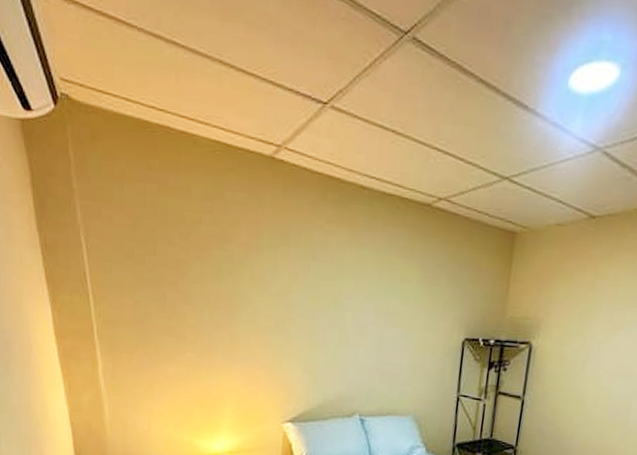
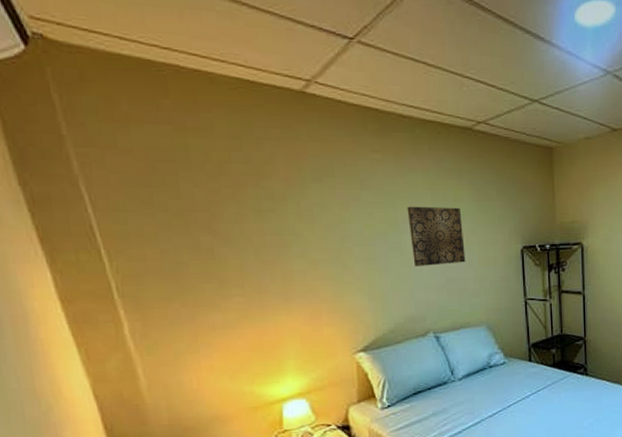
wall art: none [351,282,406,348] -> present [407,206,466,266]

